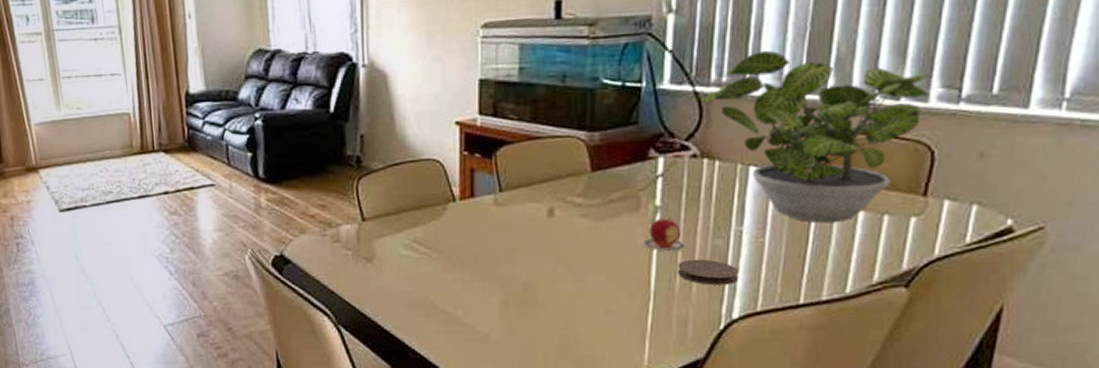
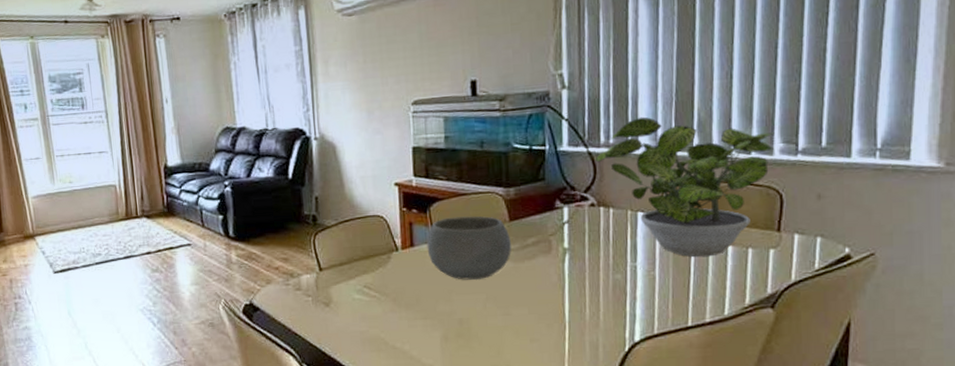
bowl: none [490,164,591,239] -> present [426,216,511,280]
apple: present [643,217,686,252] -> none [556,257,592,287]
coaster: present [677,259,740,285] -> none [586,291,637,314]

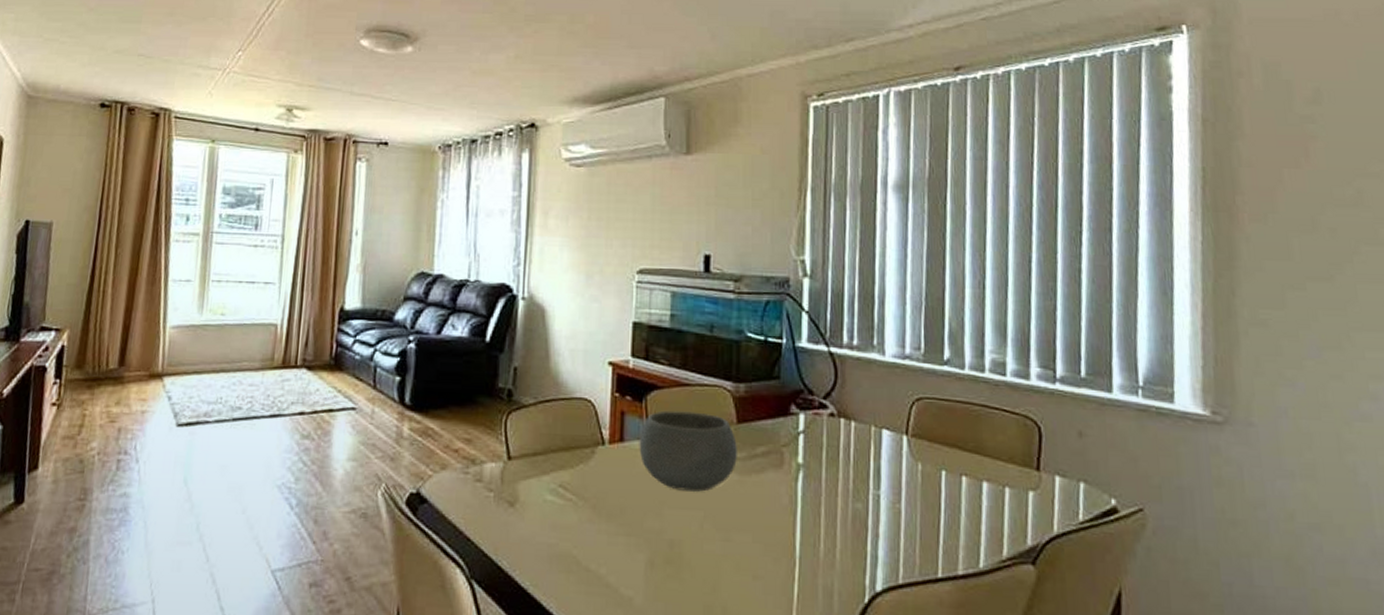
potted plant: present [595,116,775,258] -> none [836,319,1031,493]

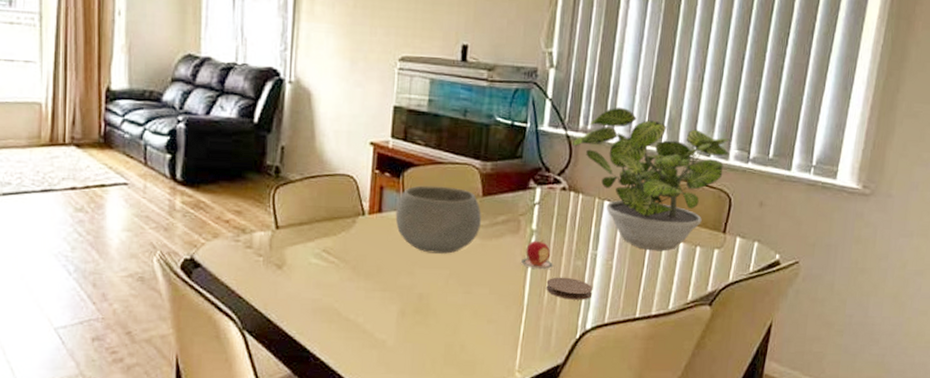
apple: none [787,476,828,514] -> present [520,239,554,270]
coaster: none [821,522,880,553] -> present [546,277,593,300]
potted plant: none [836,319,1031,493] -> present [572,107,732,252]

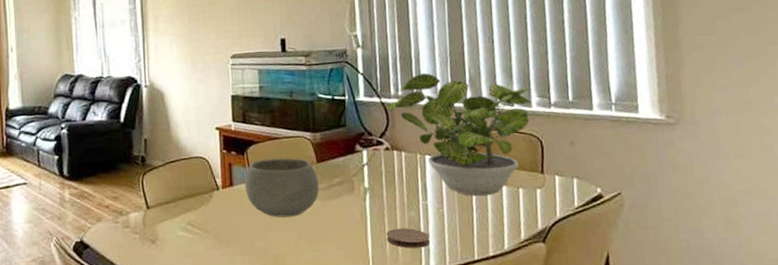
apple: present [520,239,554,270] -> none [359,196,390,224]

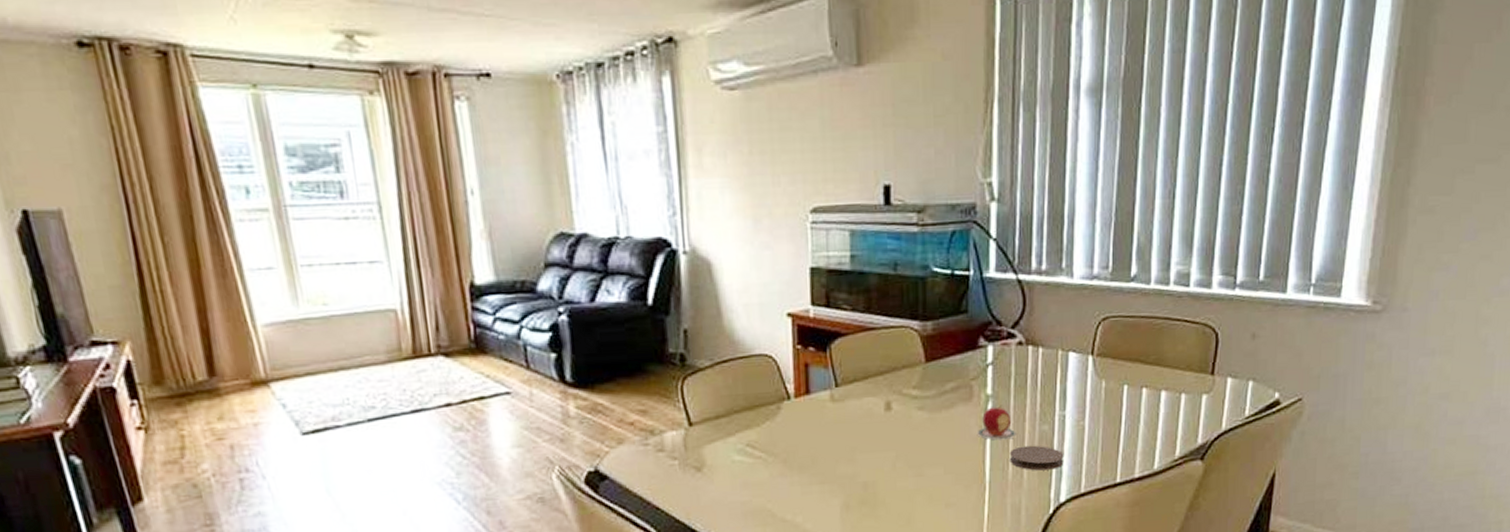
bowl: present [244,158,319,218] -> none [826,355,927,435]
apple: none [359,196,390,224] -> present [977,405,1016,441]
potted plant: present [387,72,532,197] -> none [1025,239,1214,405]

